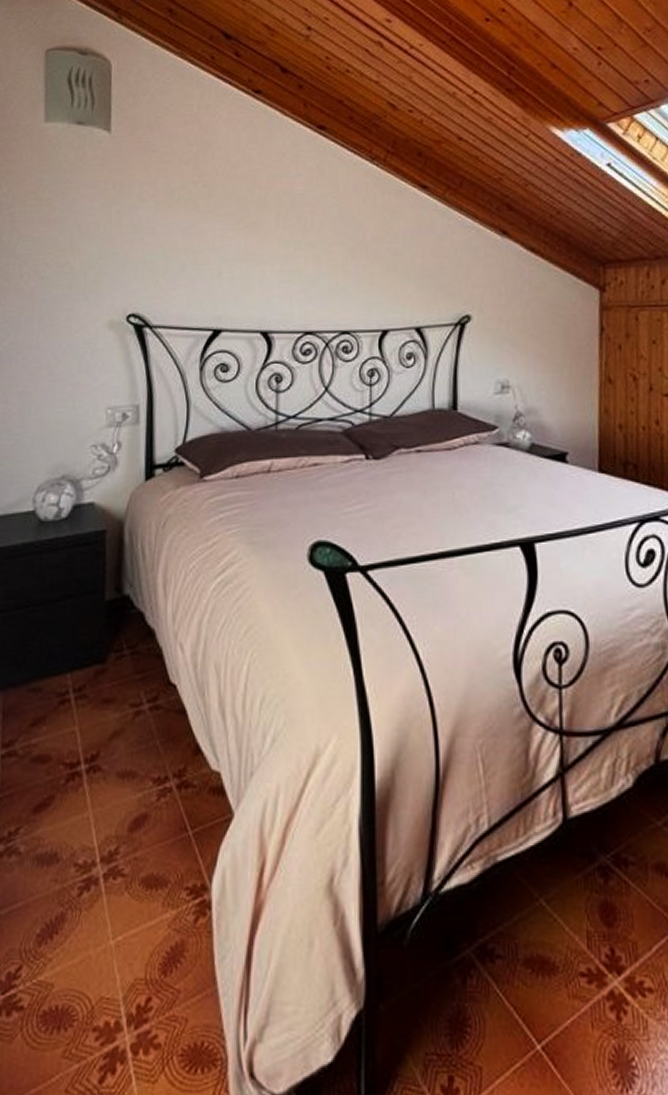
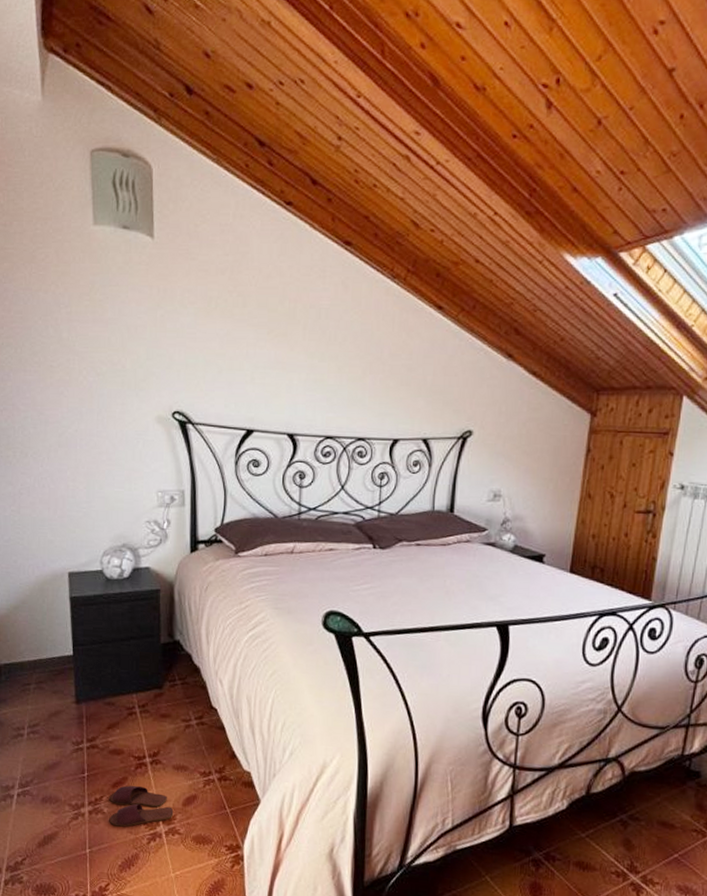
slippers: none [26,806,116,873] -> present [109,785,174,827]

